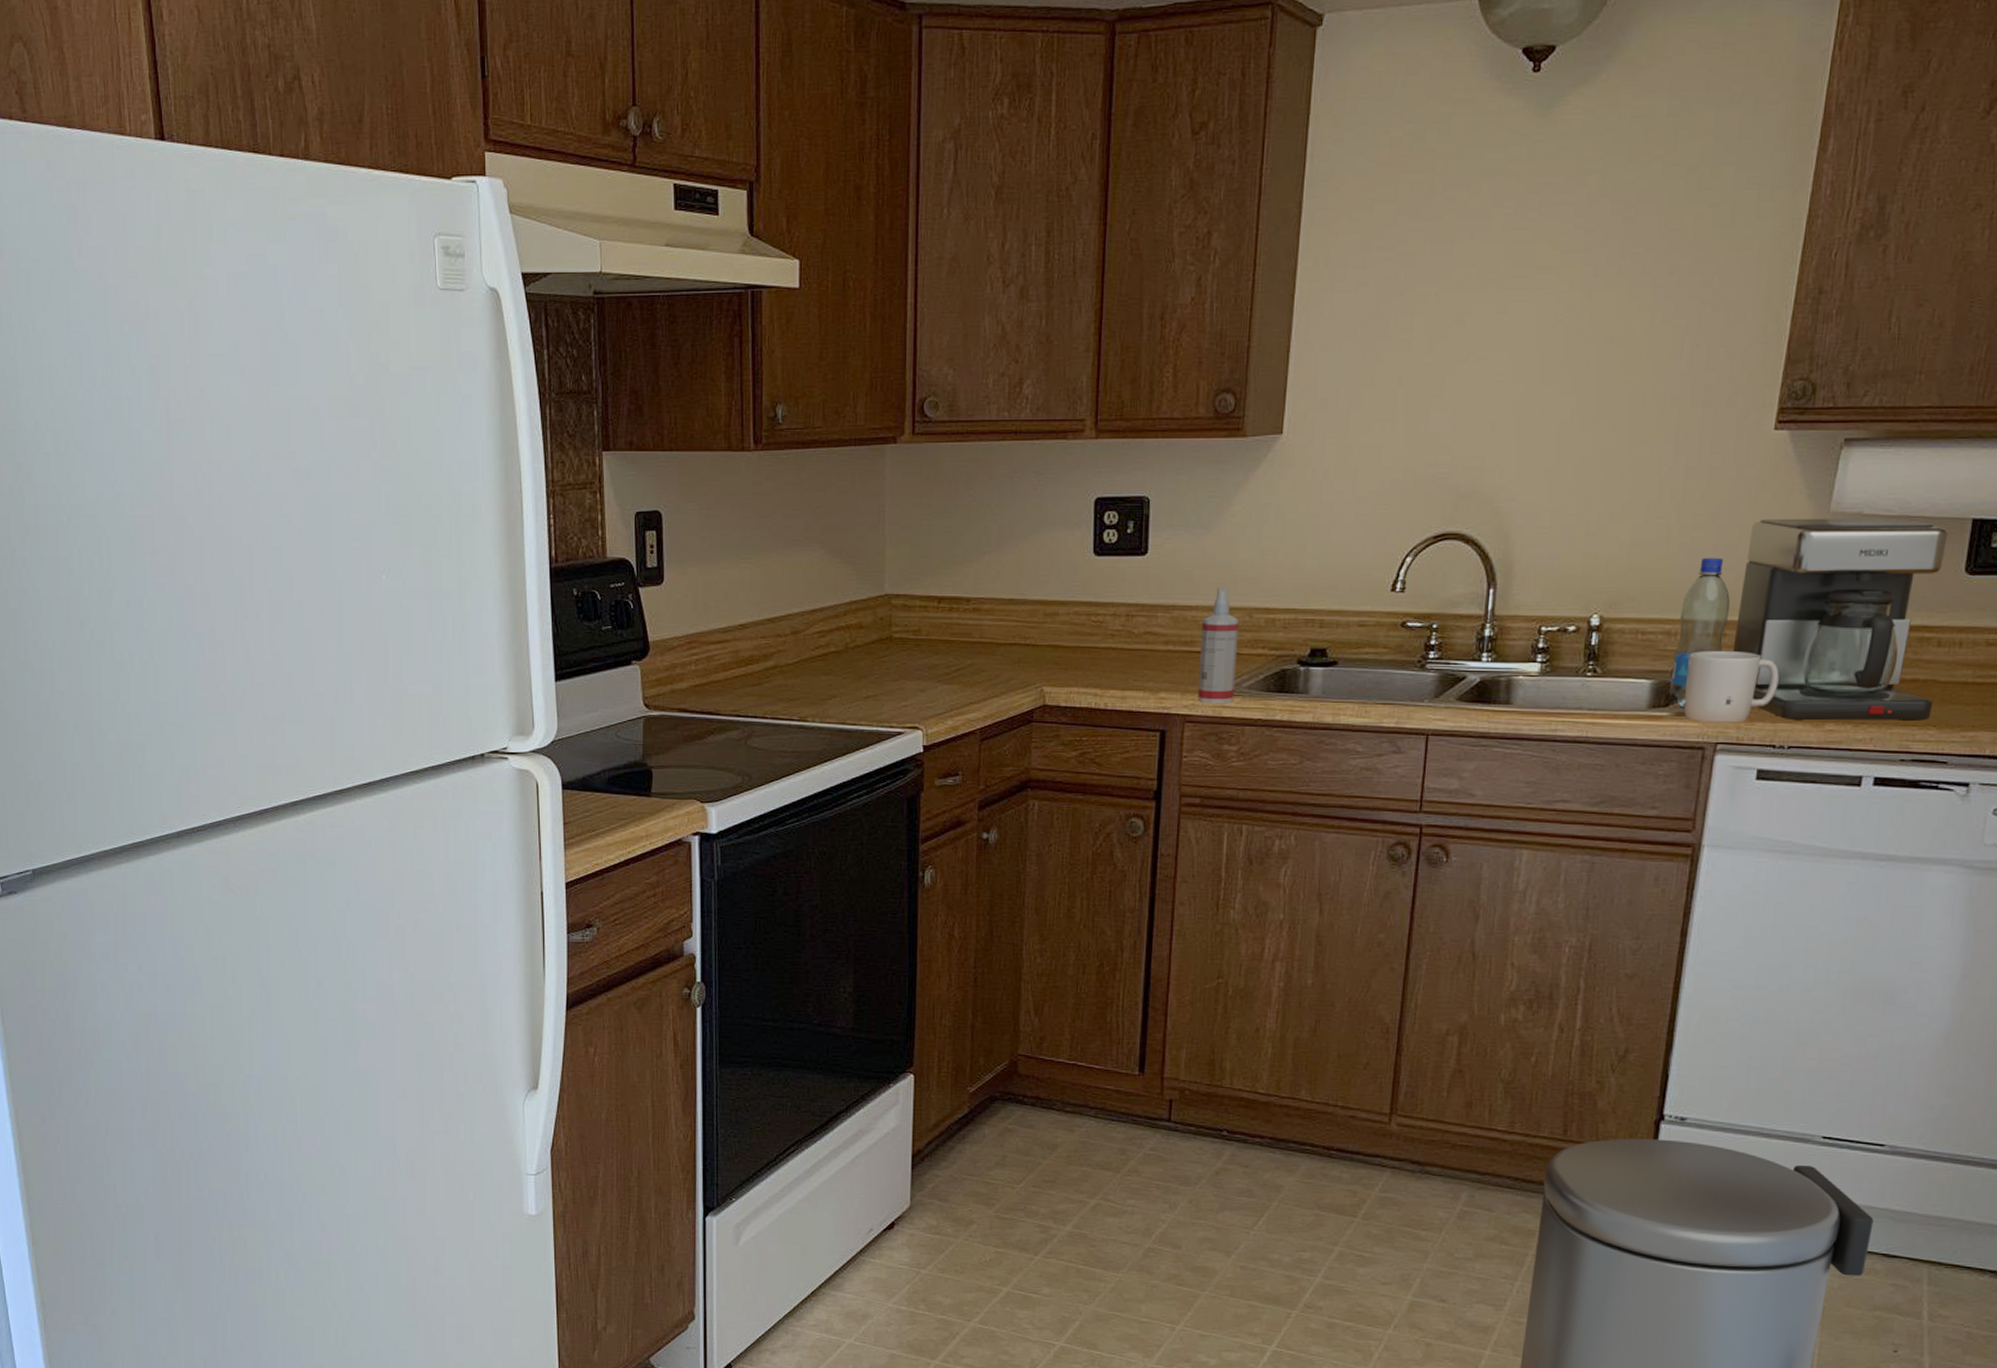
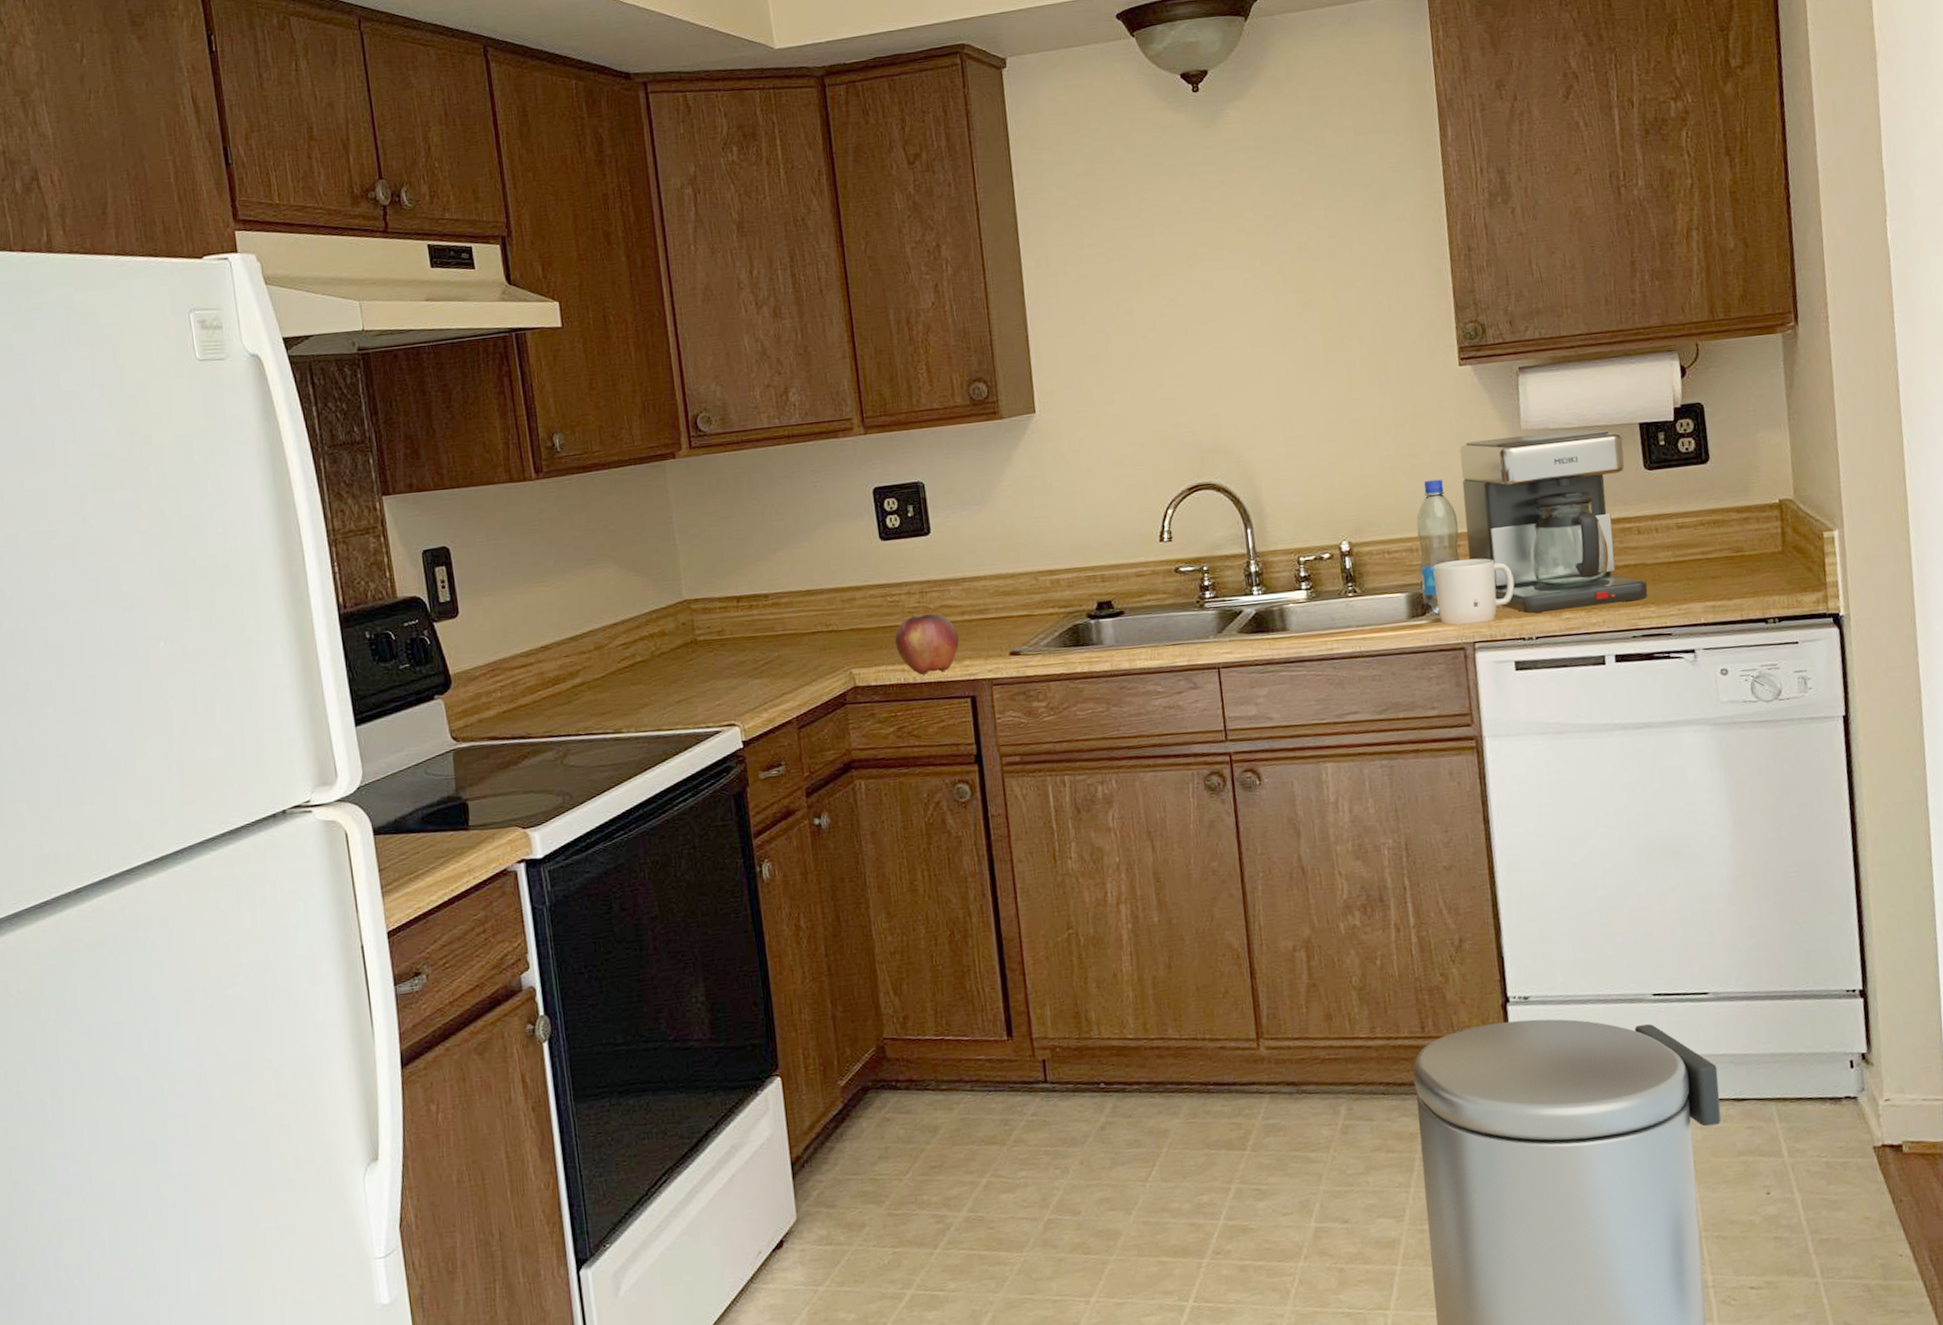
fruit: none [1092,635,1158,702] -> present [895,612,959,675]
spray bottle: present [1198,587,1240,704] -> none [992,555,1035,666]

